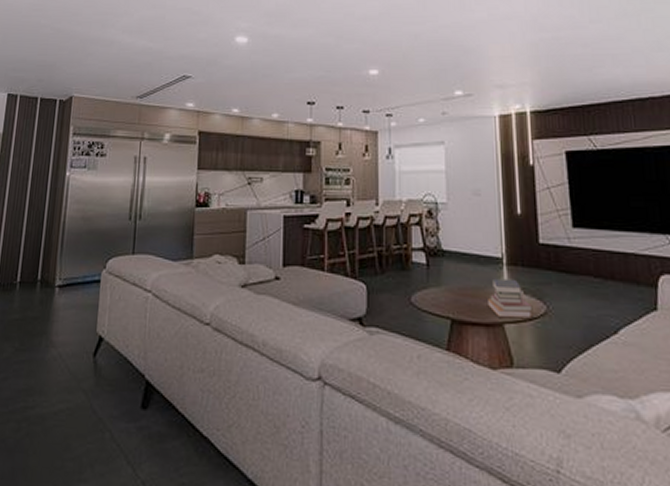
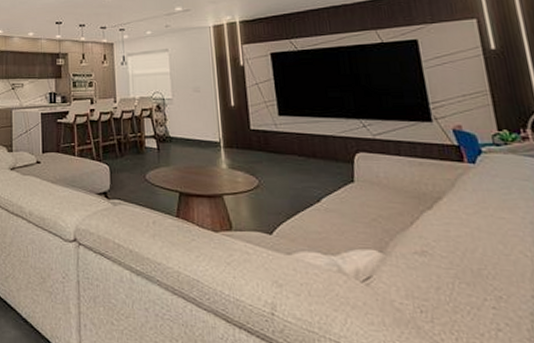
books: present [488,278,533,319] -> none [209,159,247,191]

